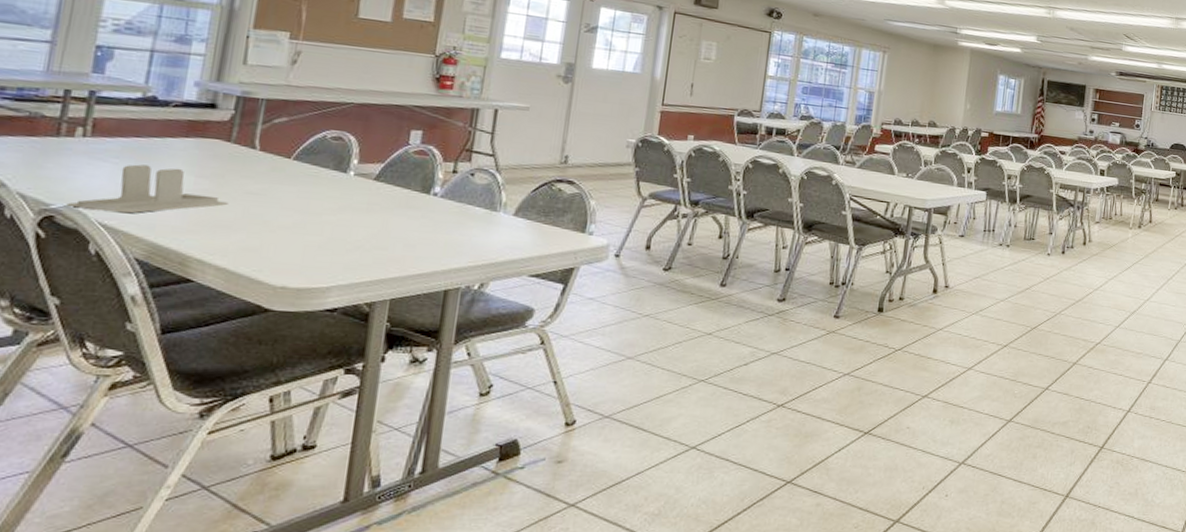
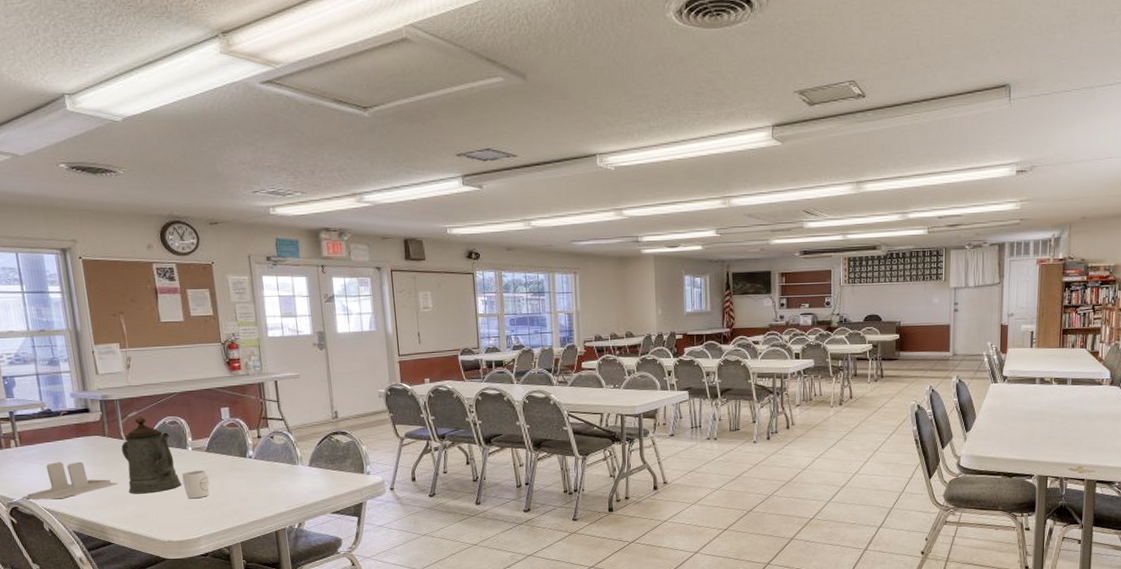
coffee pot: none [241,124,328,222] -> present [121,416,182,494]
mug: none [327,201,368,237] -> present [182,470,209,499]

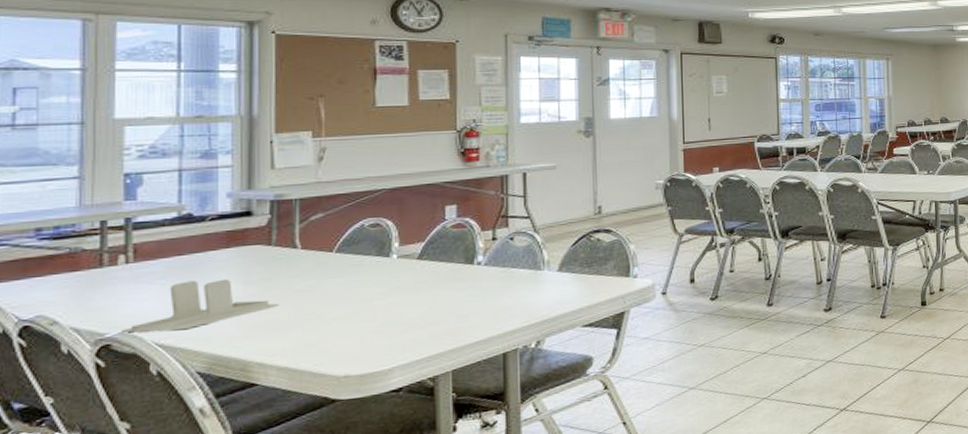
coffee pot: present [121,416,182,494] -> none [292,219,376,318]
mug: present [182,470,209,499] -> none [378,282,416,320]

